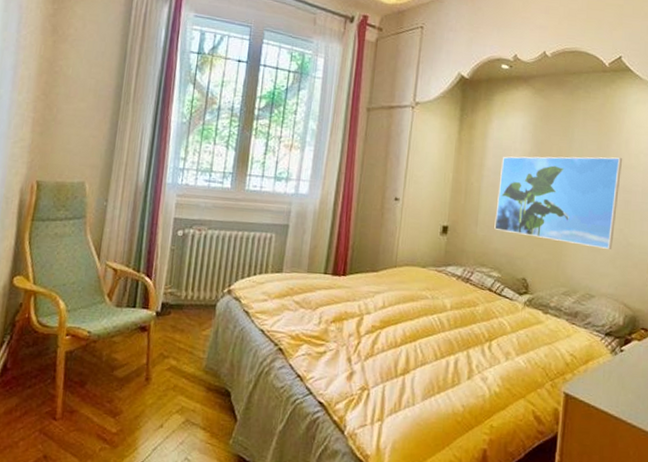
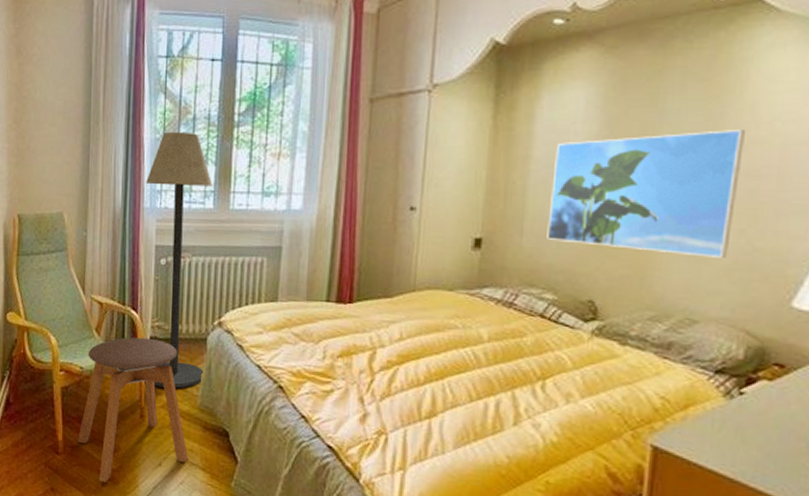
stool: none [78,302,190,446] -> present [78,337,188,482]
floor lamp: none [161,117,232,352] -> present [146,131,213,389]

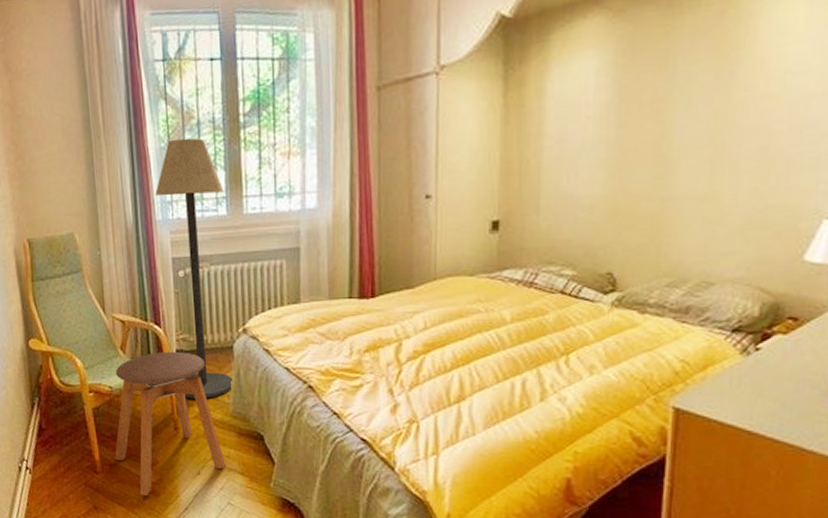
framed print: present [547,130,745,258] -> none [563,86,755,219]

